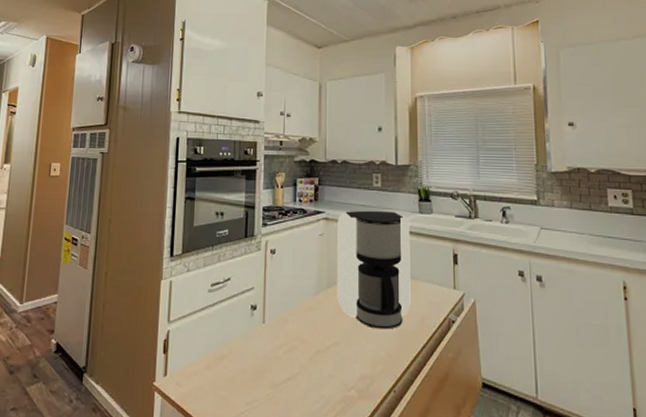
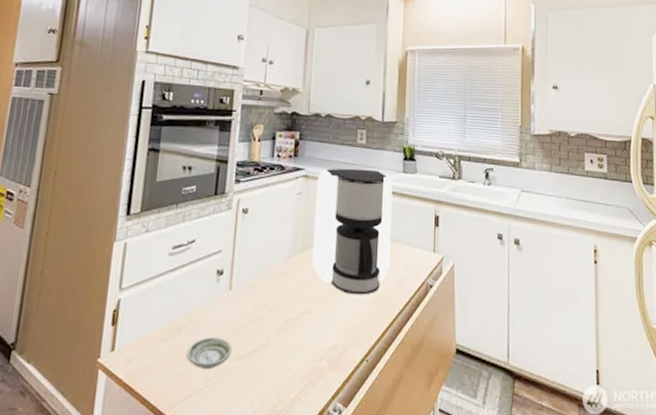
saucer: none [229,366,268,395] -> present [187,338,232,370]

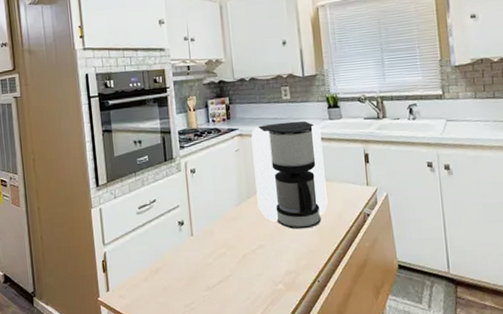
saucer: present [187,338,232,370] -> none [166,274,203,299]

